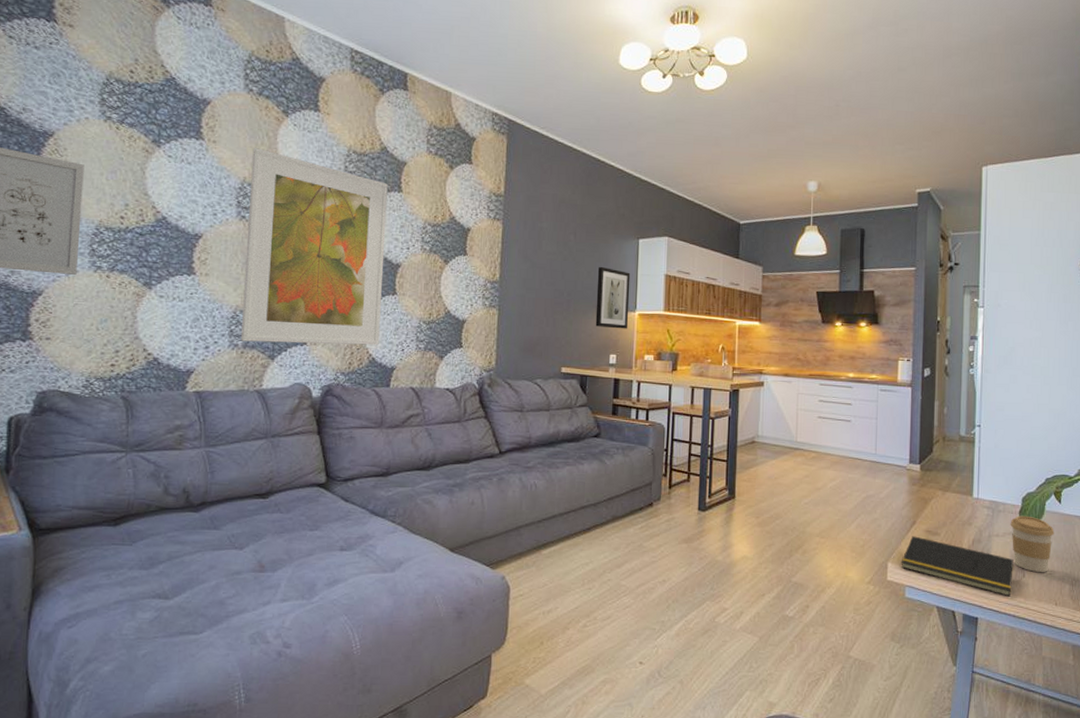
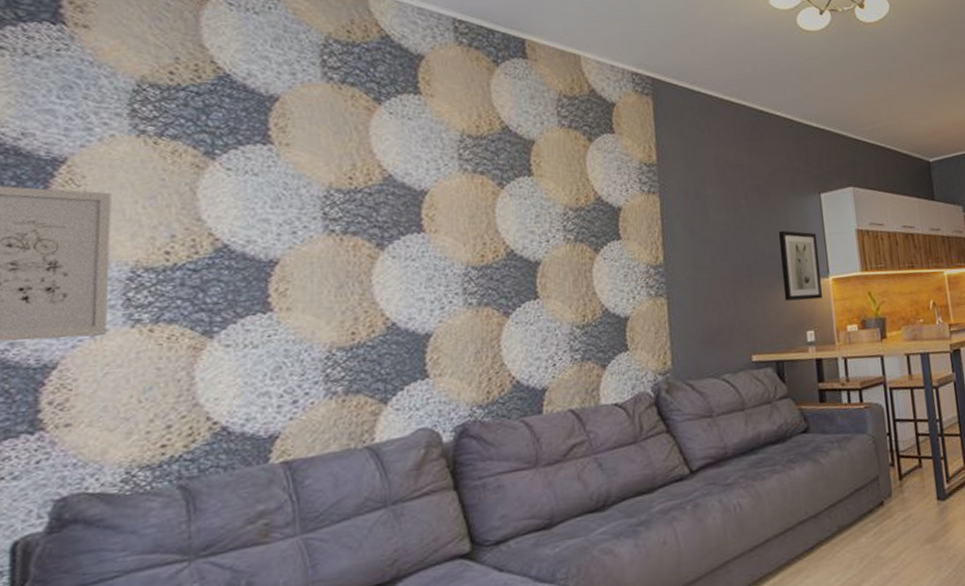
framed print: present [241,148,388,345] -> none [338,145,523,387]

